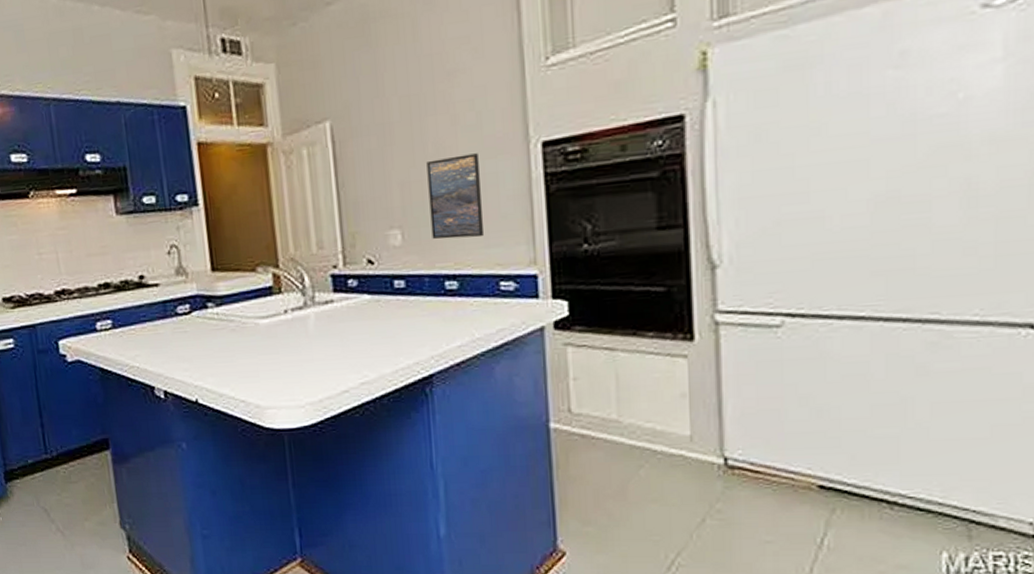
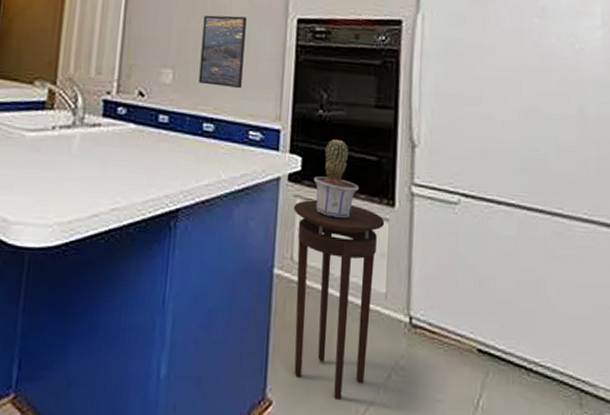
stool: none [565,345,683,547] -> present [294,200,385,399]
potted plant: none [585,274,644,362] -> present [313,139,359,219]

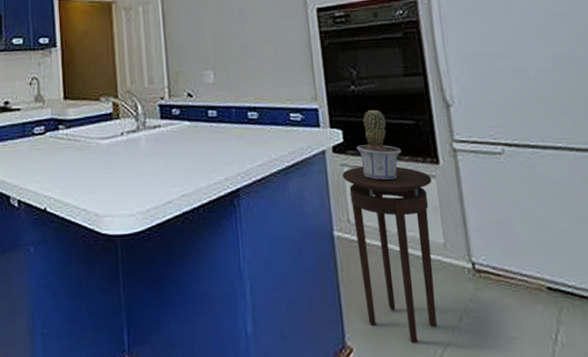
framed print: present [198,15,247,89] -> none [232,15,276,79]

